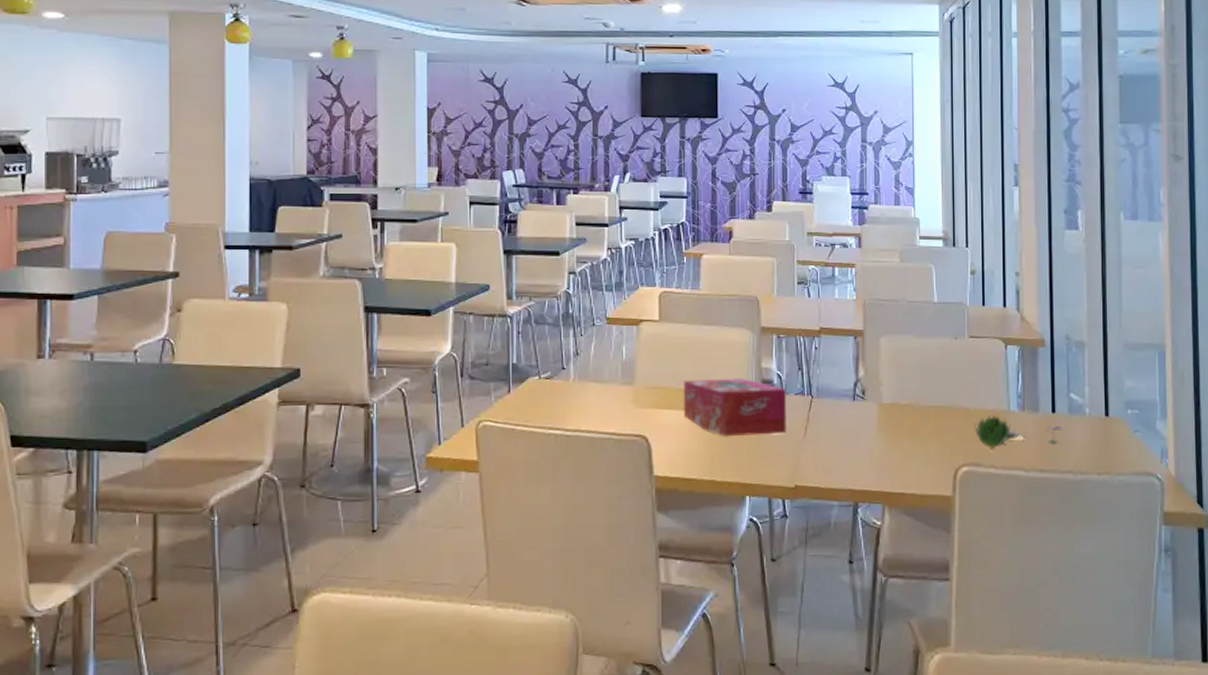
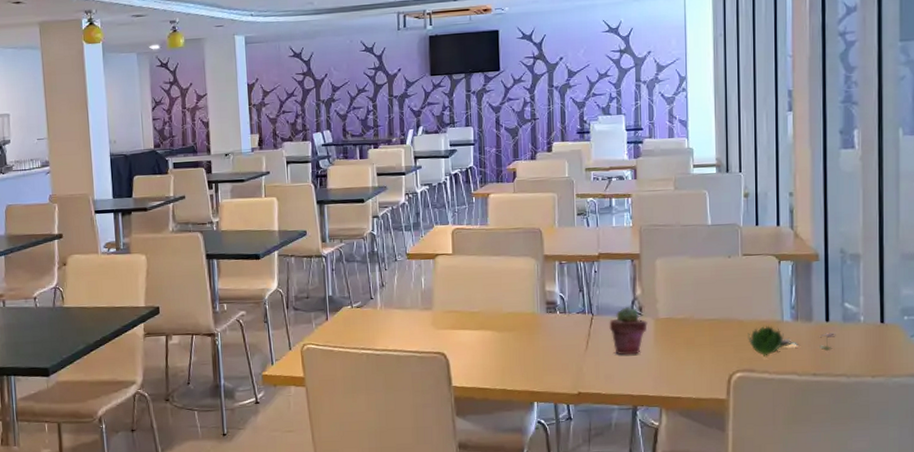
tissue box: present [683,378,787,436] -> none [475,300,570,351]
potted succulent: none [830,389,871,444] -> present [609,307,648,355]

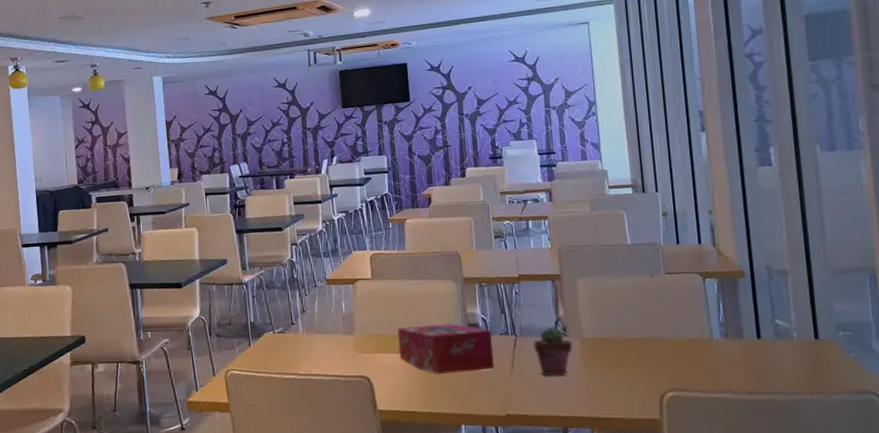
tissue box: none [475,300,570,351] -> present [397,323,494,374]
flower: present [748,326,836,358] -> none [677,344,770,376]

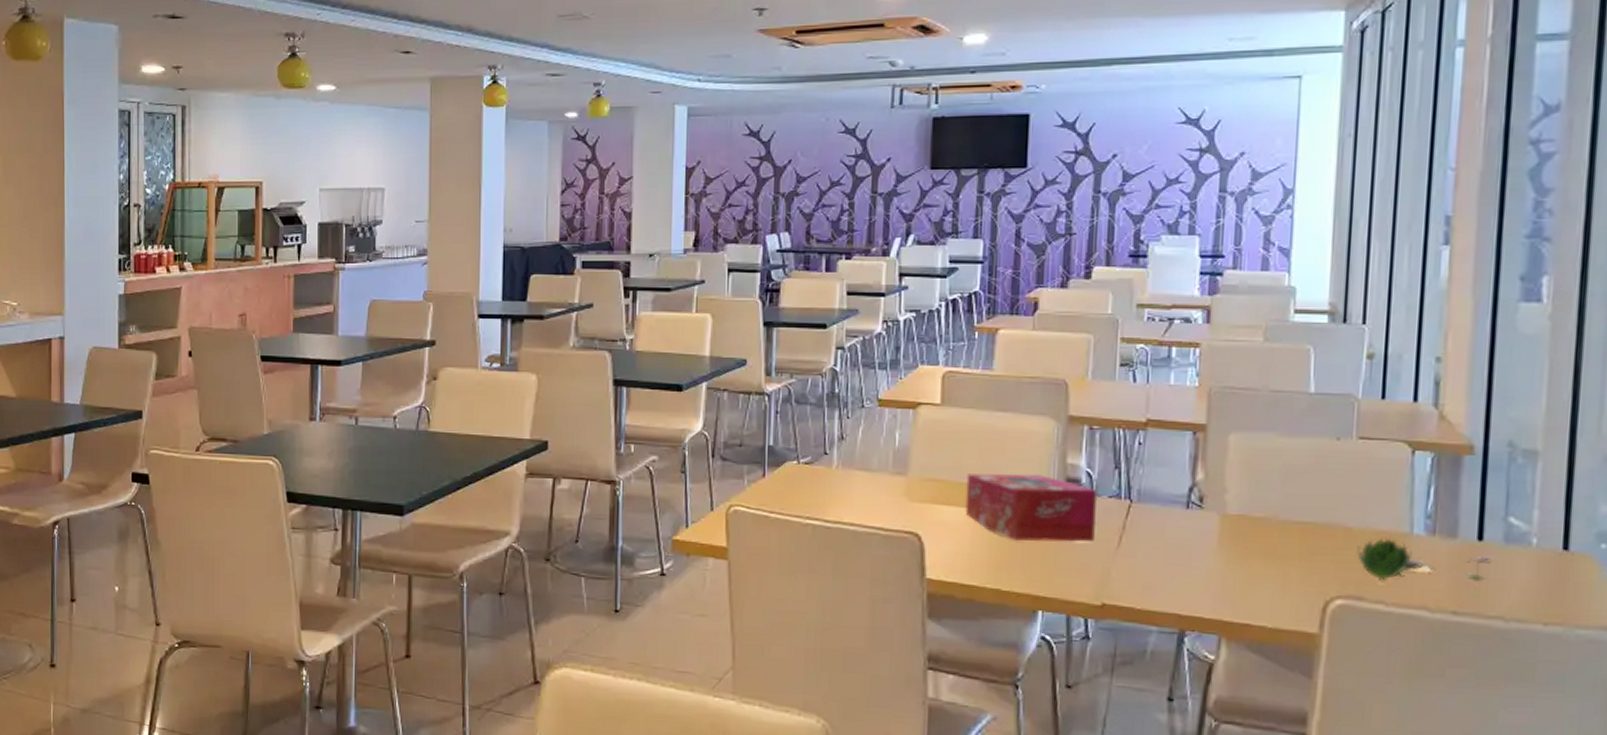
potted succulent: present [533,327,573,376] -> none [1154,495,1210,560]
flower: none [677,344,770,376] -> present [1357,538,1493,583]

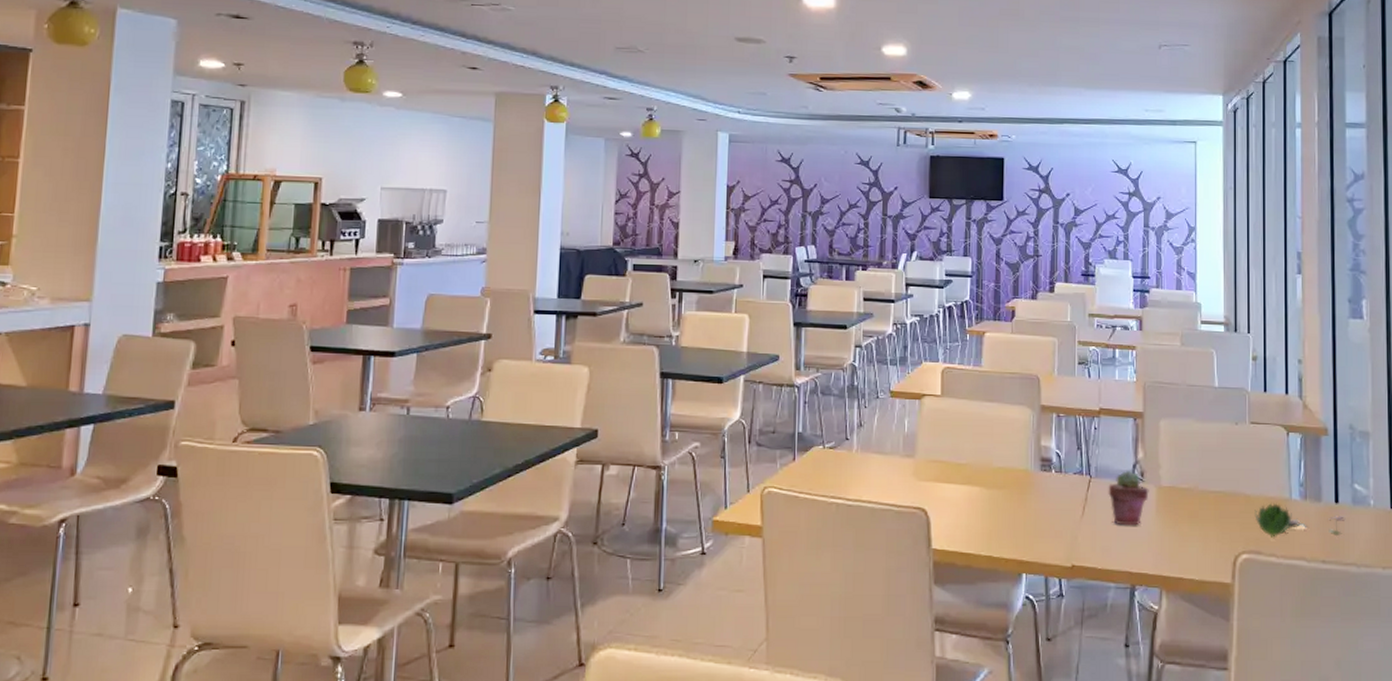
tissue box: present [965,473,1097,542] -> none [962,455,1065,513]
potted succulent: none [1154,495,1210,560] -> present [1108,471,1149,526]

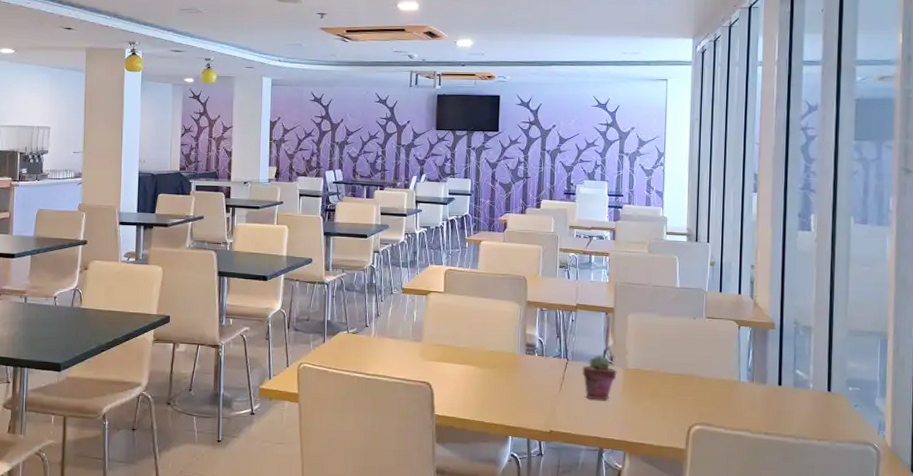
flower: present [1254,503,1346,539] -> none [707,384,787,414]

